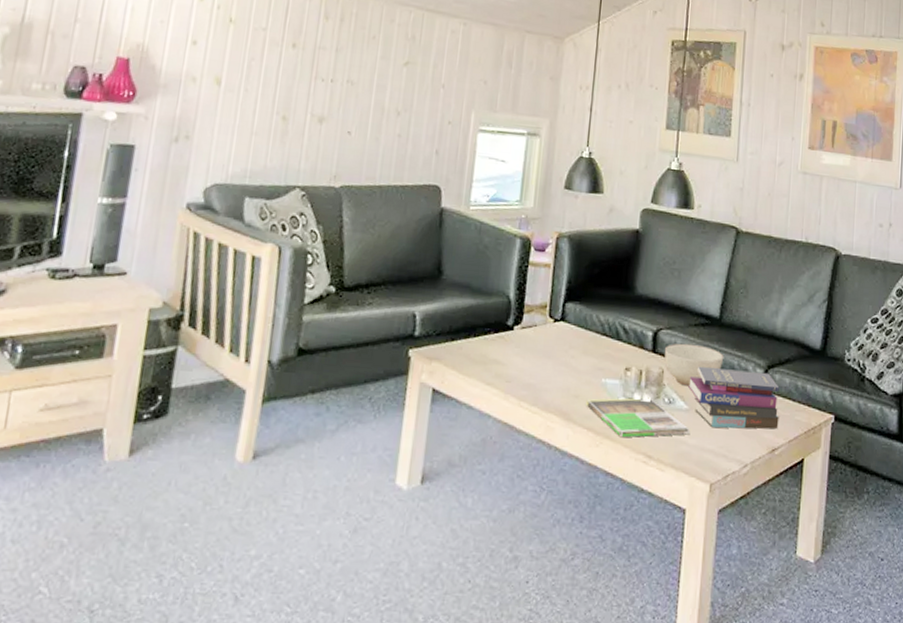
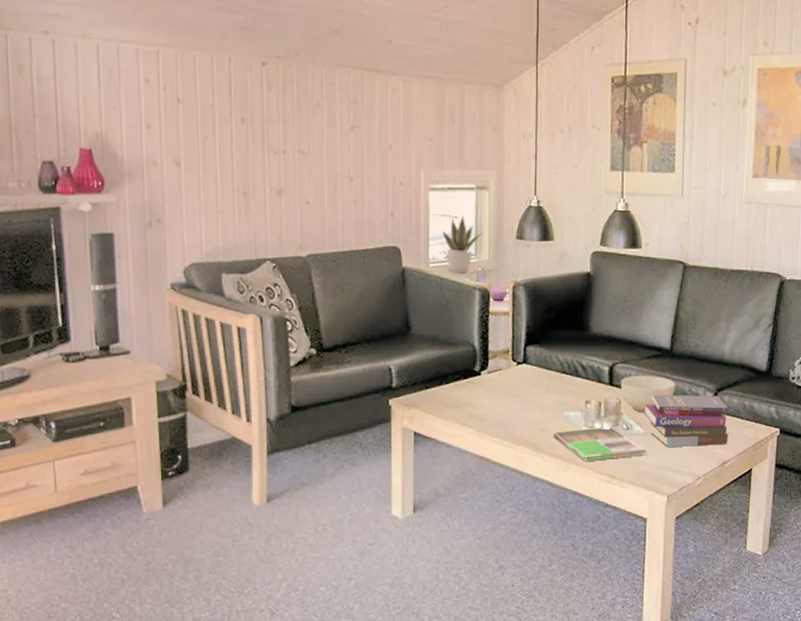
potted plant: none [487,160,530,220] -> present [442,215,483,274]

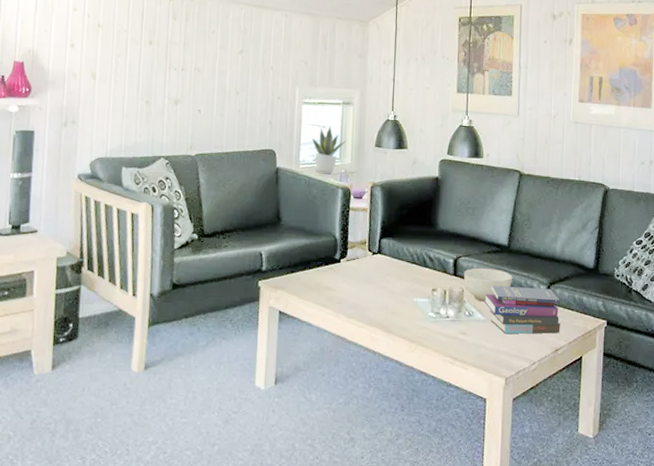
magazine: present [552,426,647,462] -> none [402,312,487,344]

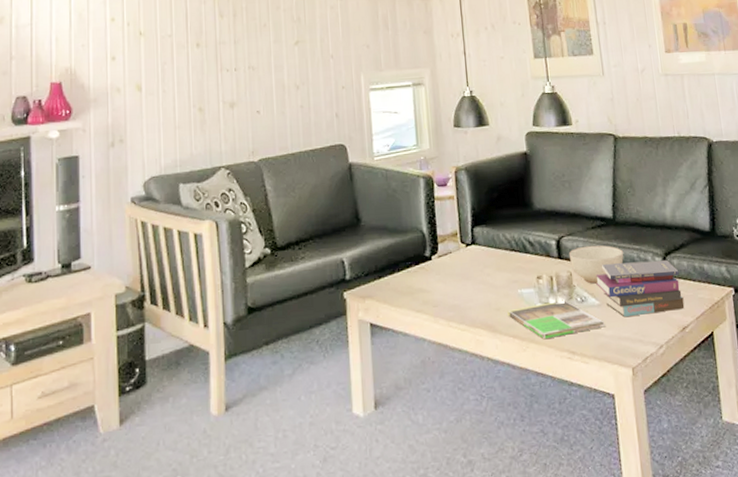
potted plant: present [312,126,347,175] -> none [384,110,422,164]
magazine: none [402,312,487,344] -> present [507,299,605,340]

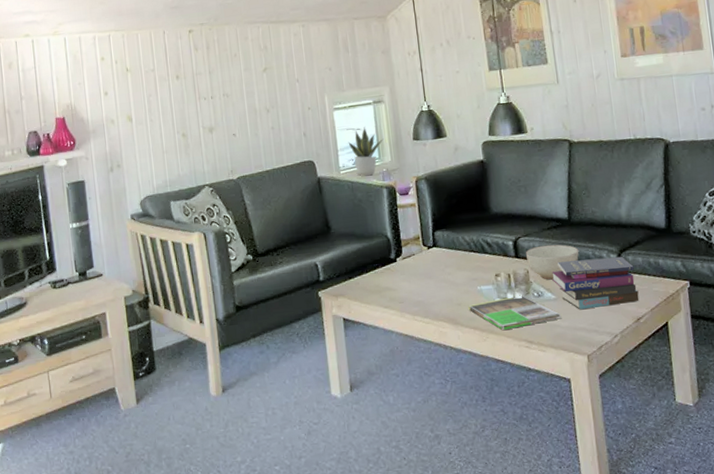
potted plant: none [384,110,422,164] -> present [348,127,384,176]

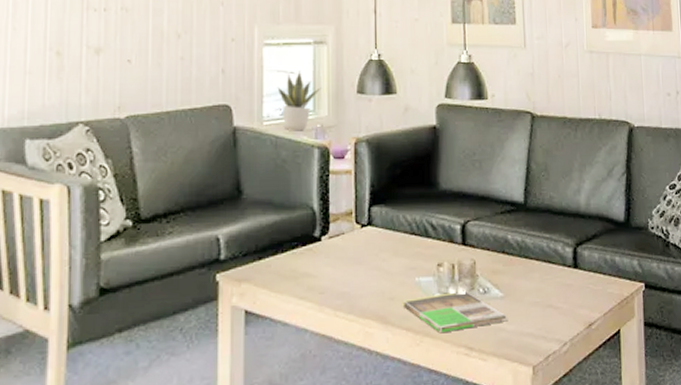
bowl: present [525,244,580,280] -> none [473,231,533,274]
books: present [551,256,640,310] -> none [501,250,593,312]

